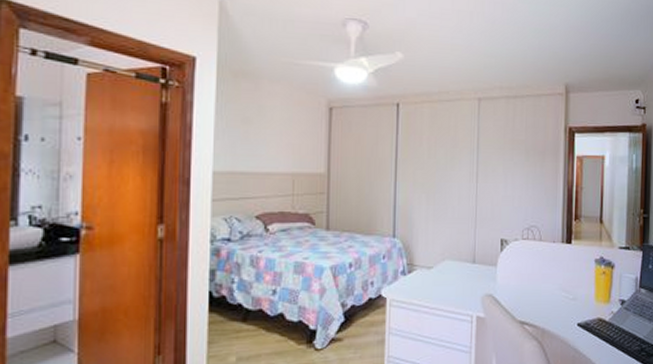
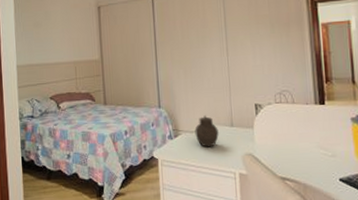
jar: none [432,249,459,286] -> present [194,115,219,148]

